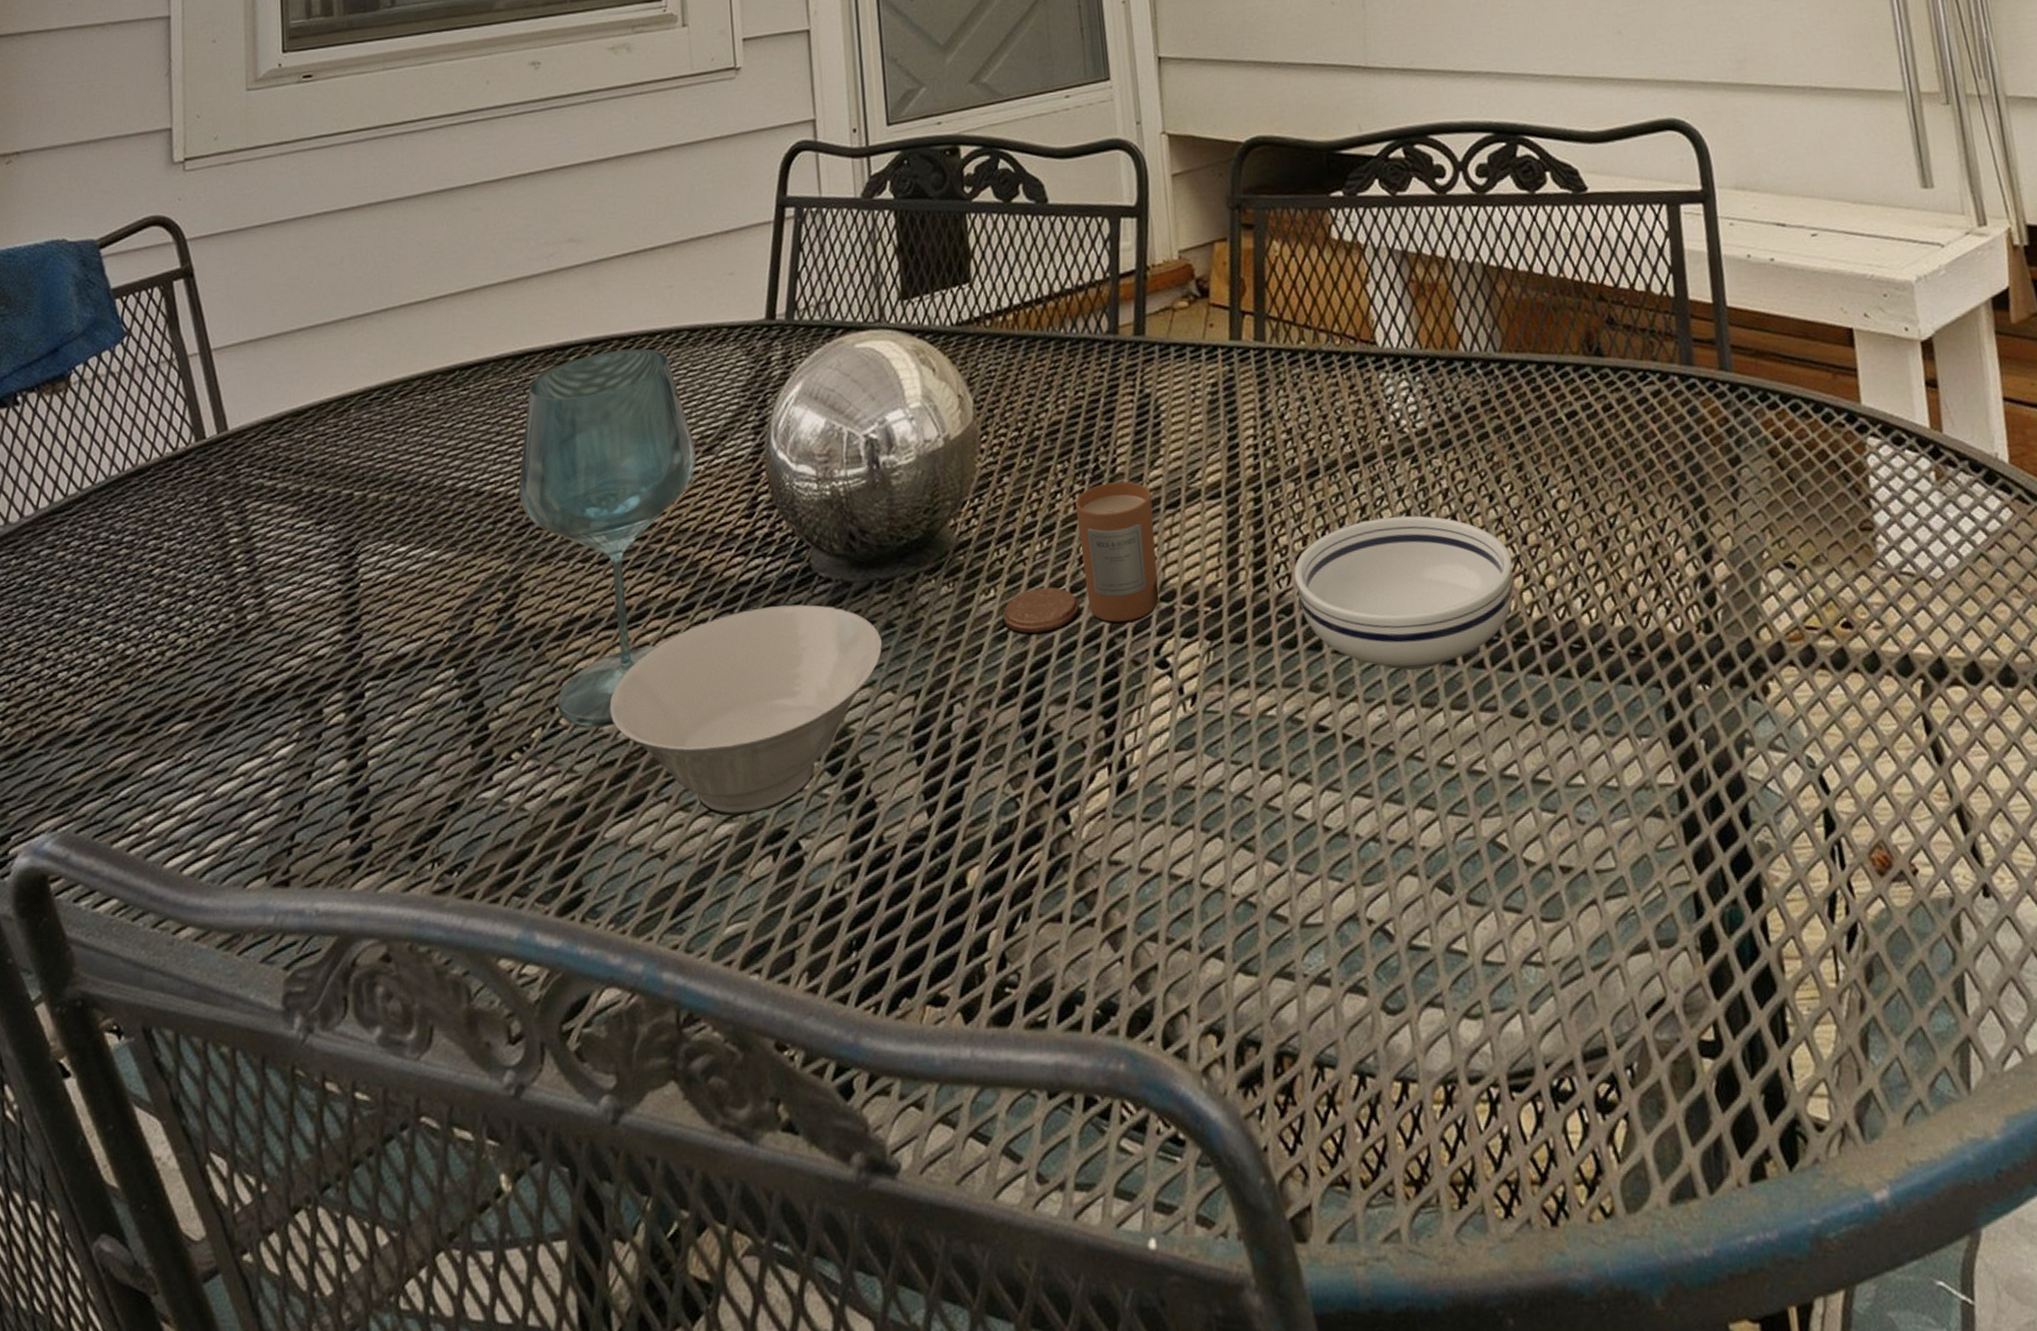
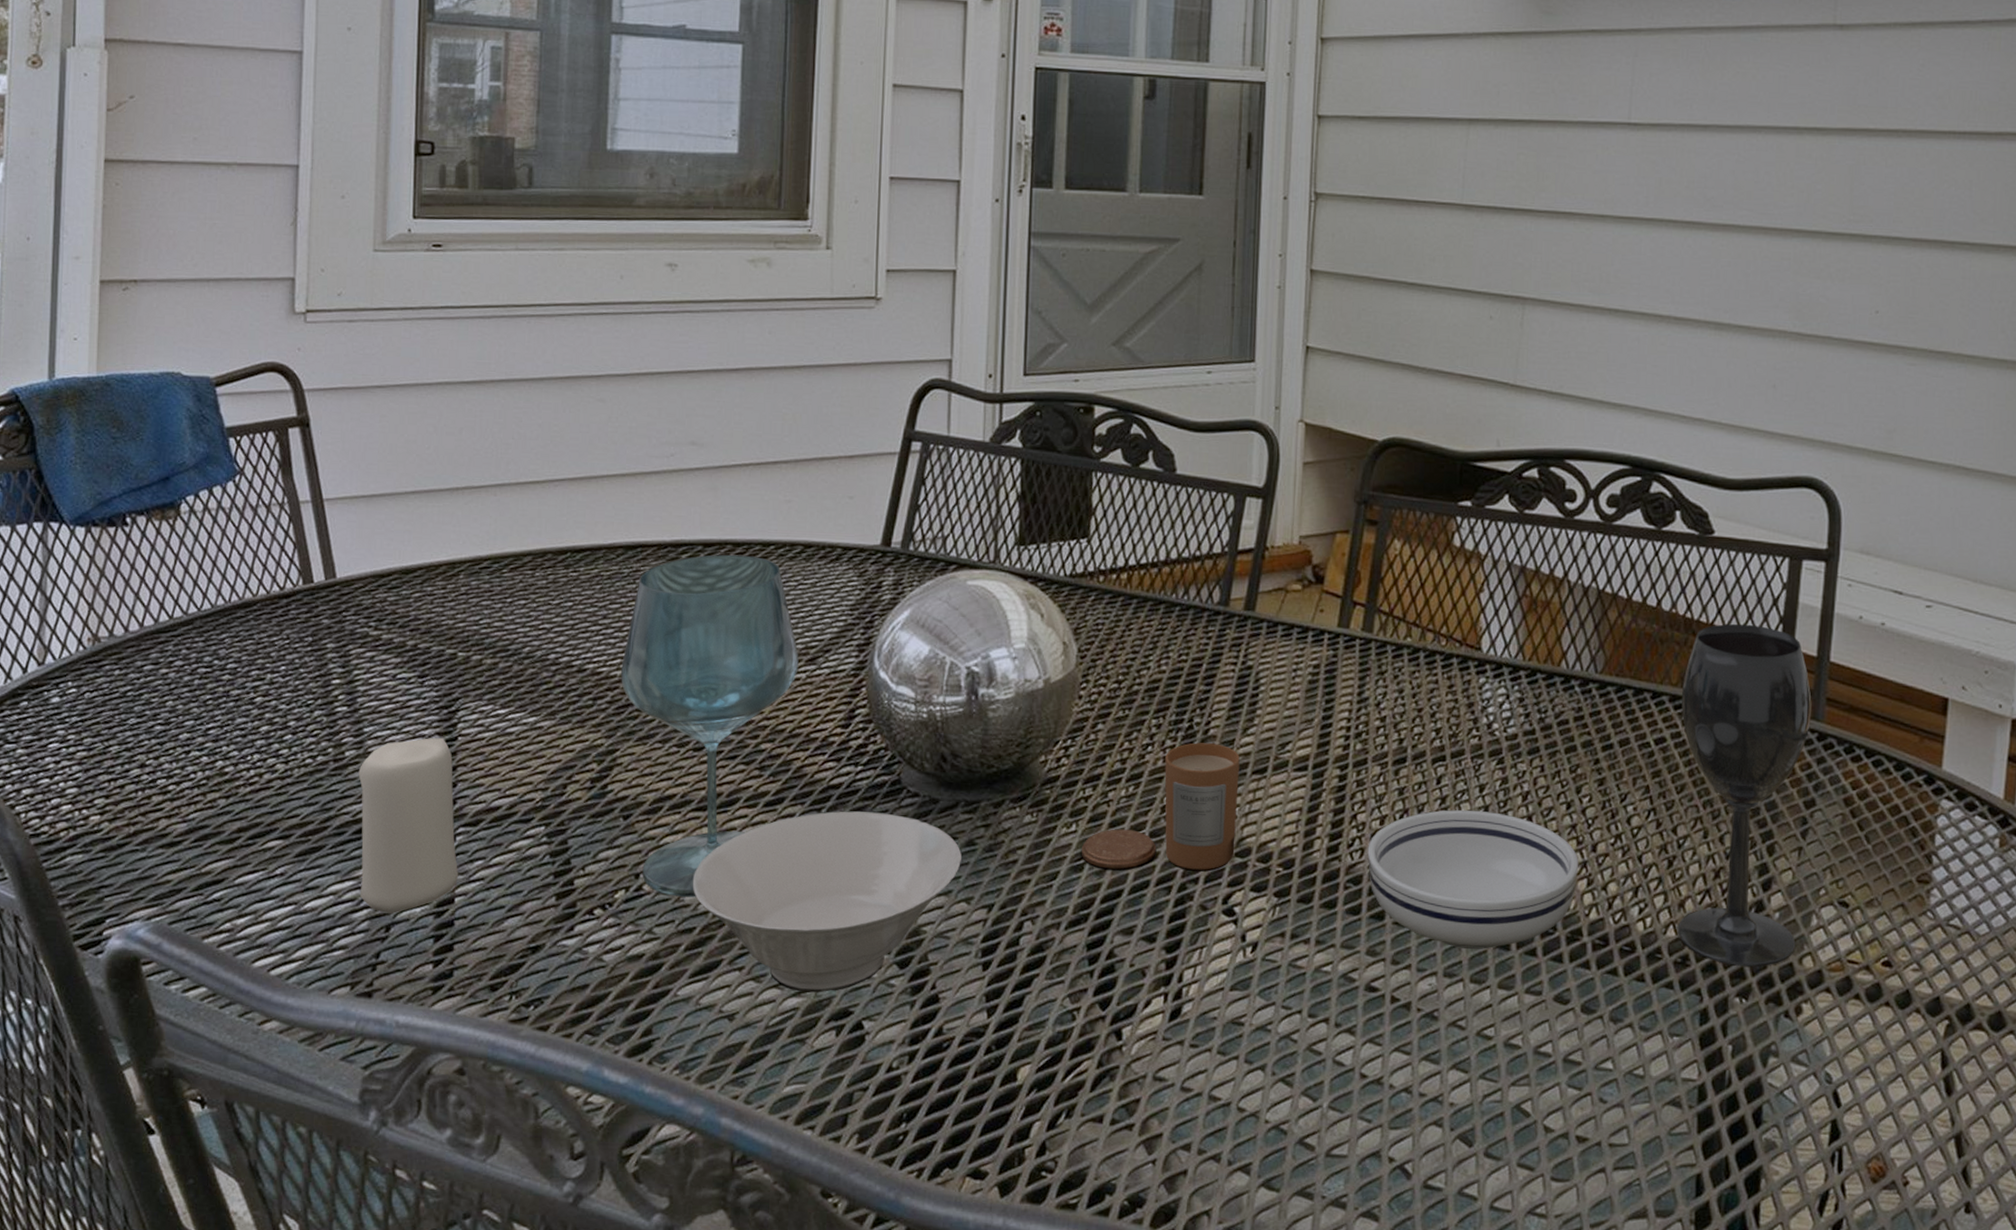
candle: none [261,586,371,789] -> present [358,737,459,915]
wine glass: none [1583,279,1750,650] -> present [1677,623,1812,967]

